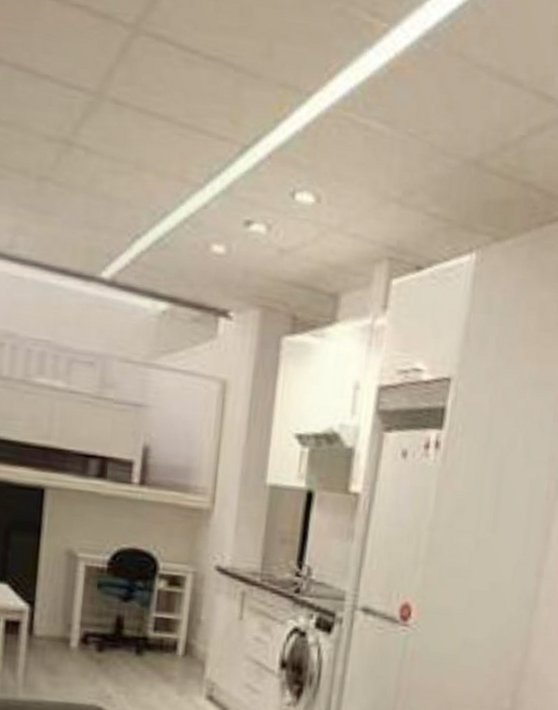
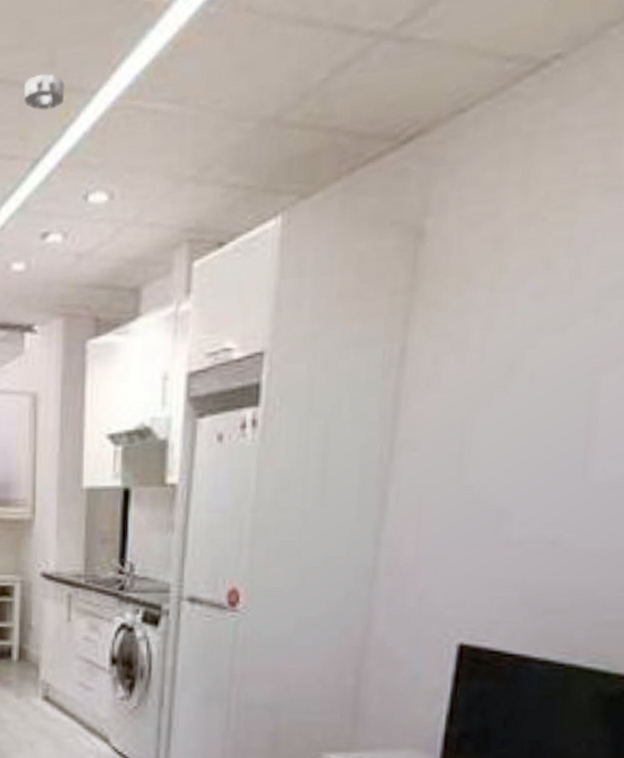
smoke detector: none [238,63,281,101] -> present [23,73,65,111]

